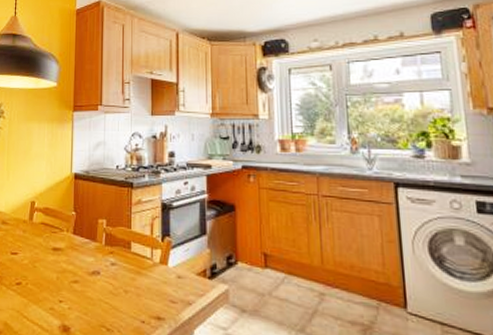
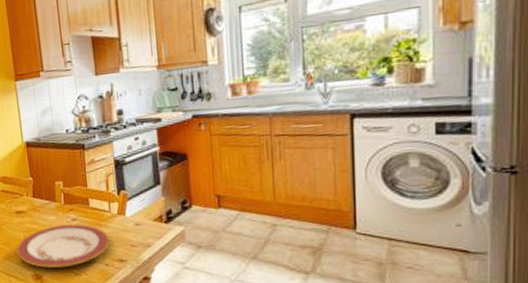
plate: none [47,268,149,320] -> present [17,224,110,268]

